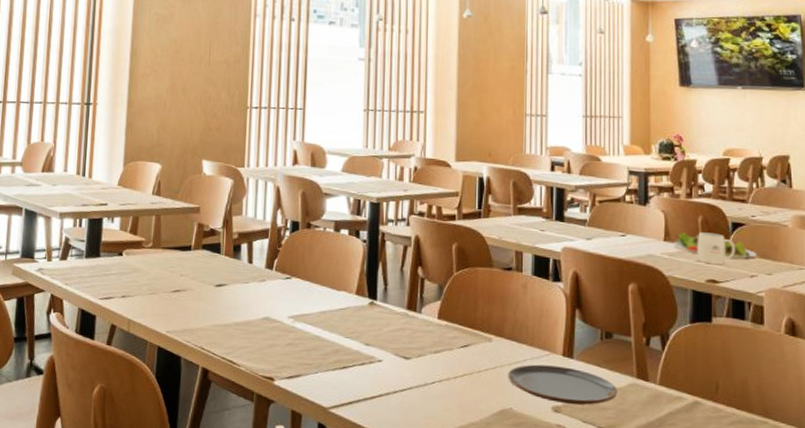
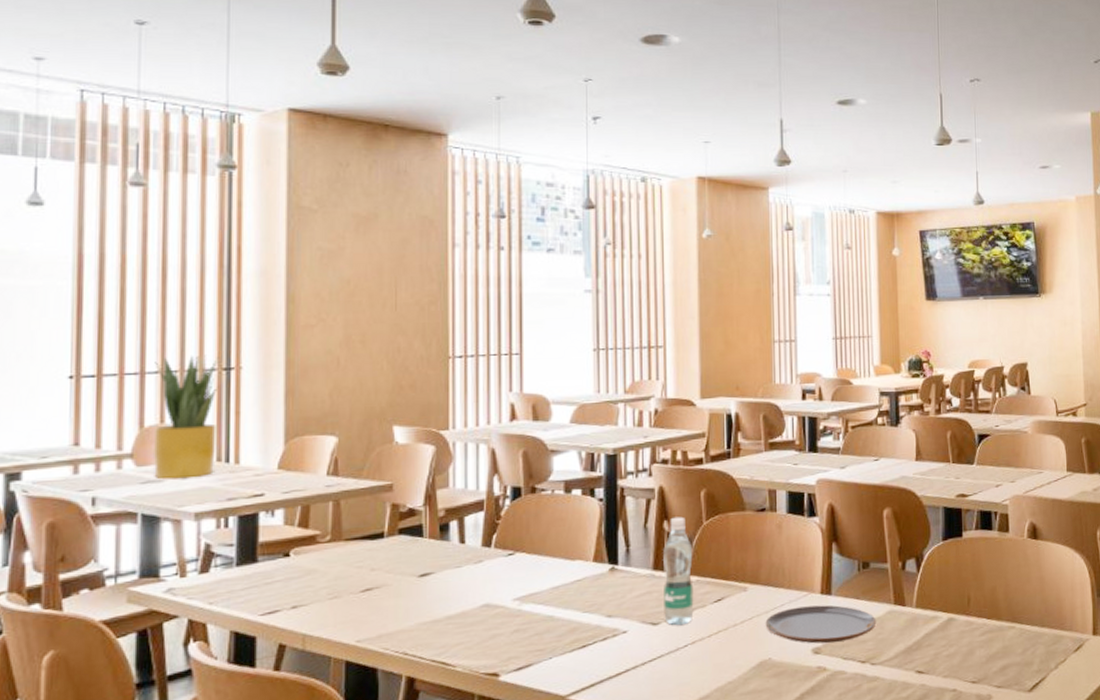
planter: none [35,91,83,186] -> present [154,354,219,480]
bottle: none [415,265,443,363] -> present [663,516,694,625]
salad plate: present [672,232,757,260] -> none [924,450,1001,472]
mug: present [697,232,735,265] -> none [946,447,981,479]

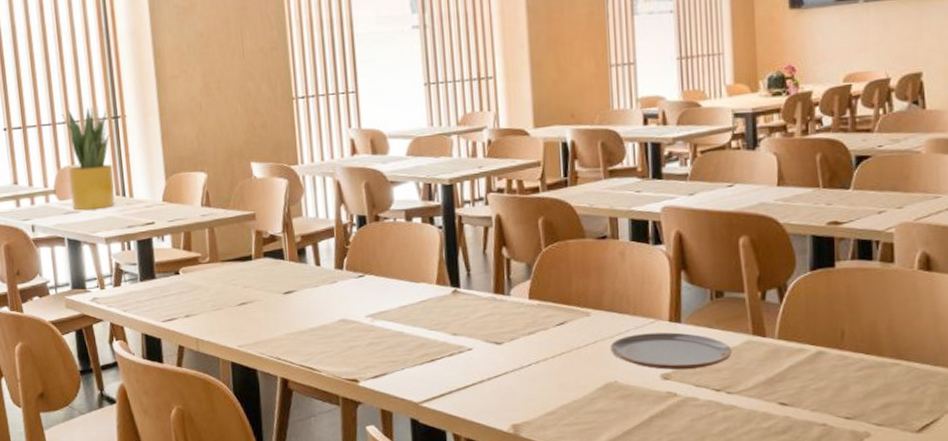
bottle: present [663,516,694,625] -> none [503,243,536,345]

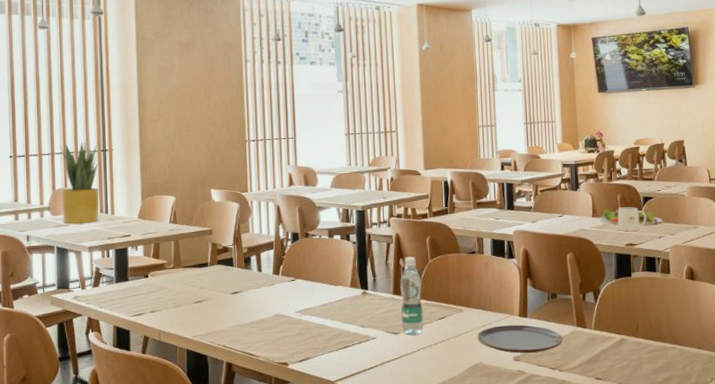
bottle: none [503,243,536,345] -> present [400,256,424,335]
salad plate: none [787,174,885,198] -> present [599,209,663,226]
mug: none [815,170,860,206] -> present [617,207,646,232]

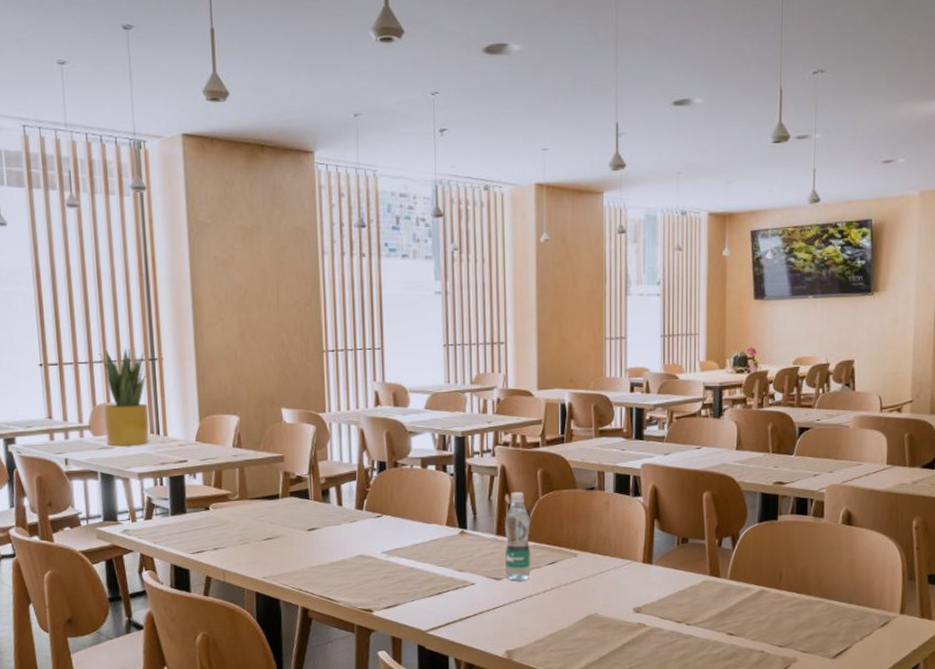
plate: present [477,325,563,353] -> none [593,572,693,604]
salad plate: present [599,209,663,226] -> none [744,440,820,462]
mug: present [617,207,646,232] -> none [766,439,801,468]

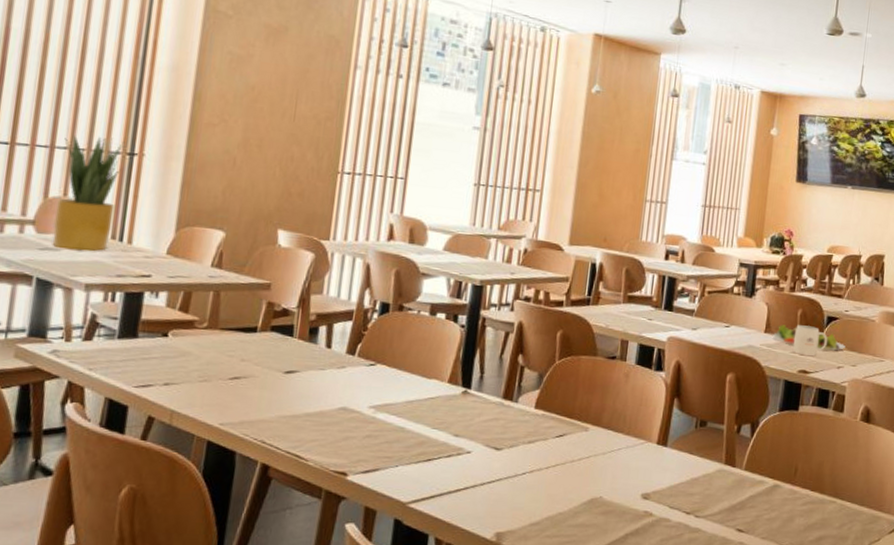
bottle: present [505,491,531,581] -> none [507,352,543,453]
salad plate: none [744,440,820,462] -> present [772,325,846,352]
mug: none [766,439,801,468] -> present [792,325,827,357]

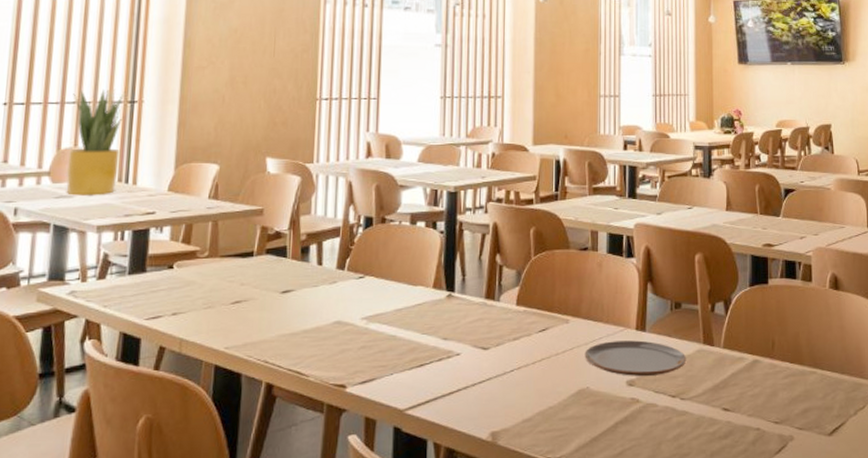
plate: none [601,453,706,491] -> present [584,340,687,376]
salad plate: present [772,325,846,352] -> none [733,201,805,223]
mug: present [792,325,827,357] -> none [754,200,787,230]

